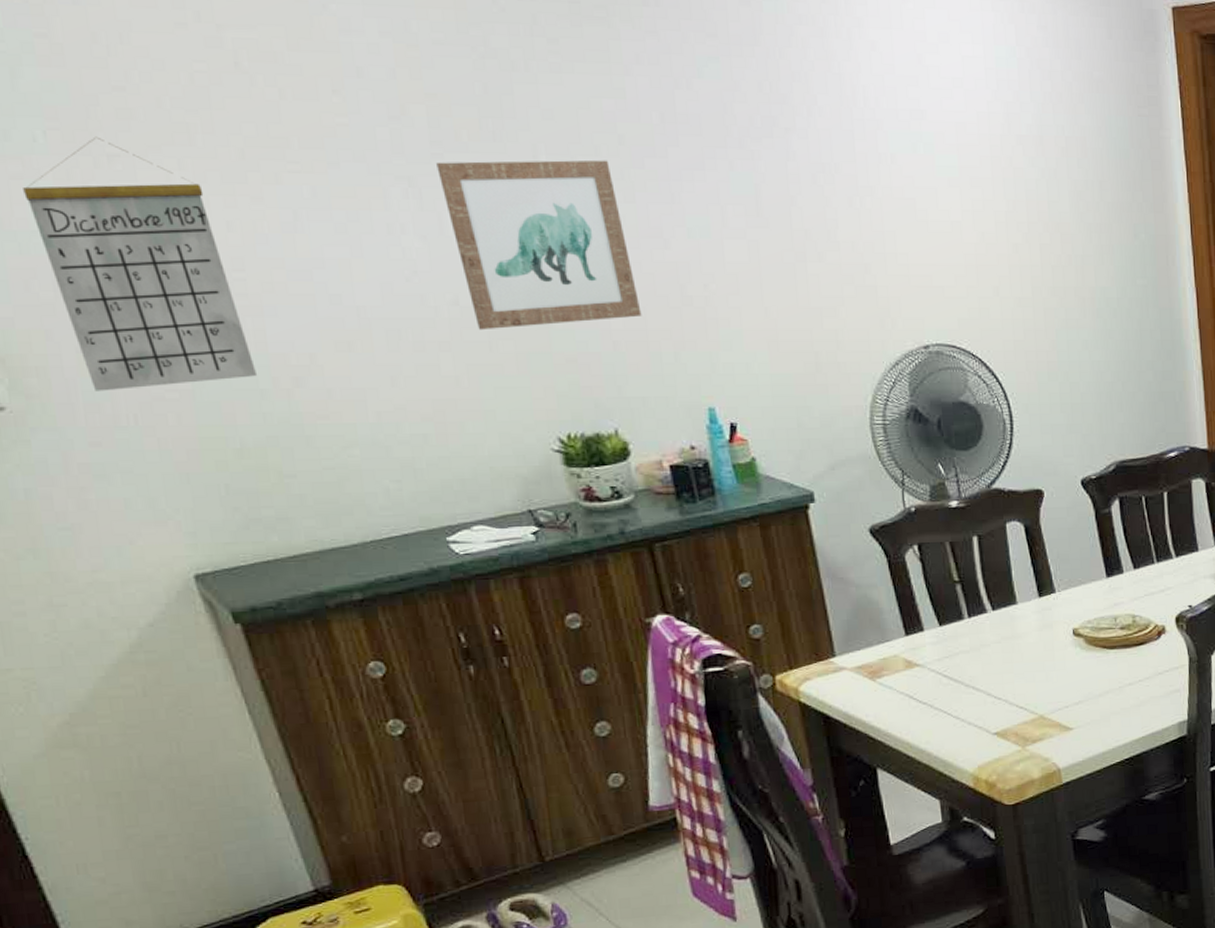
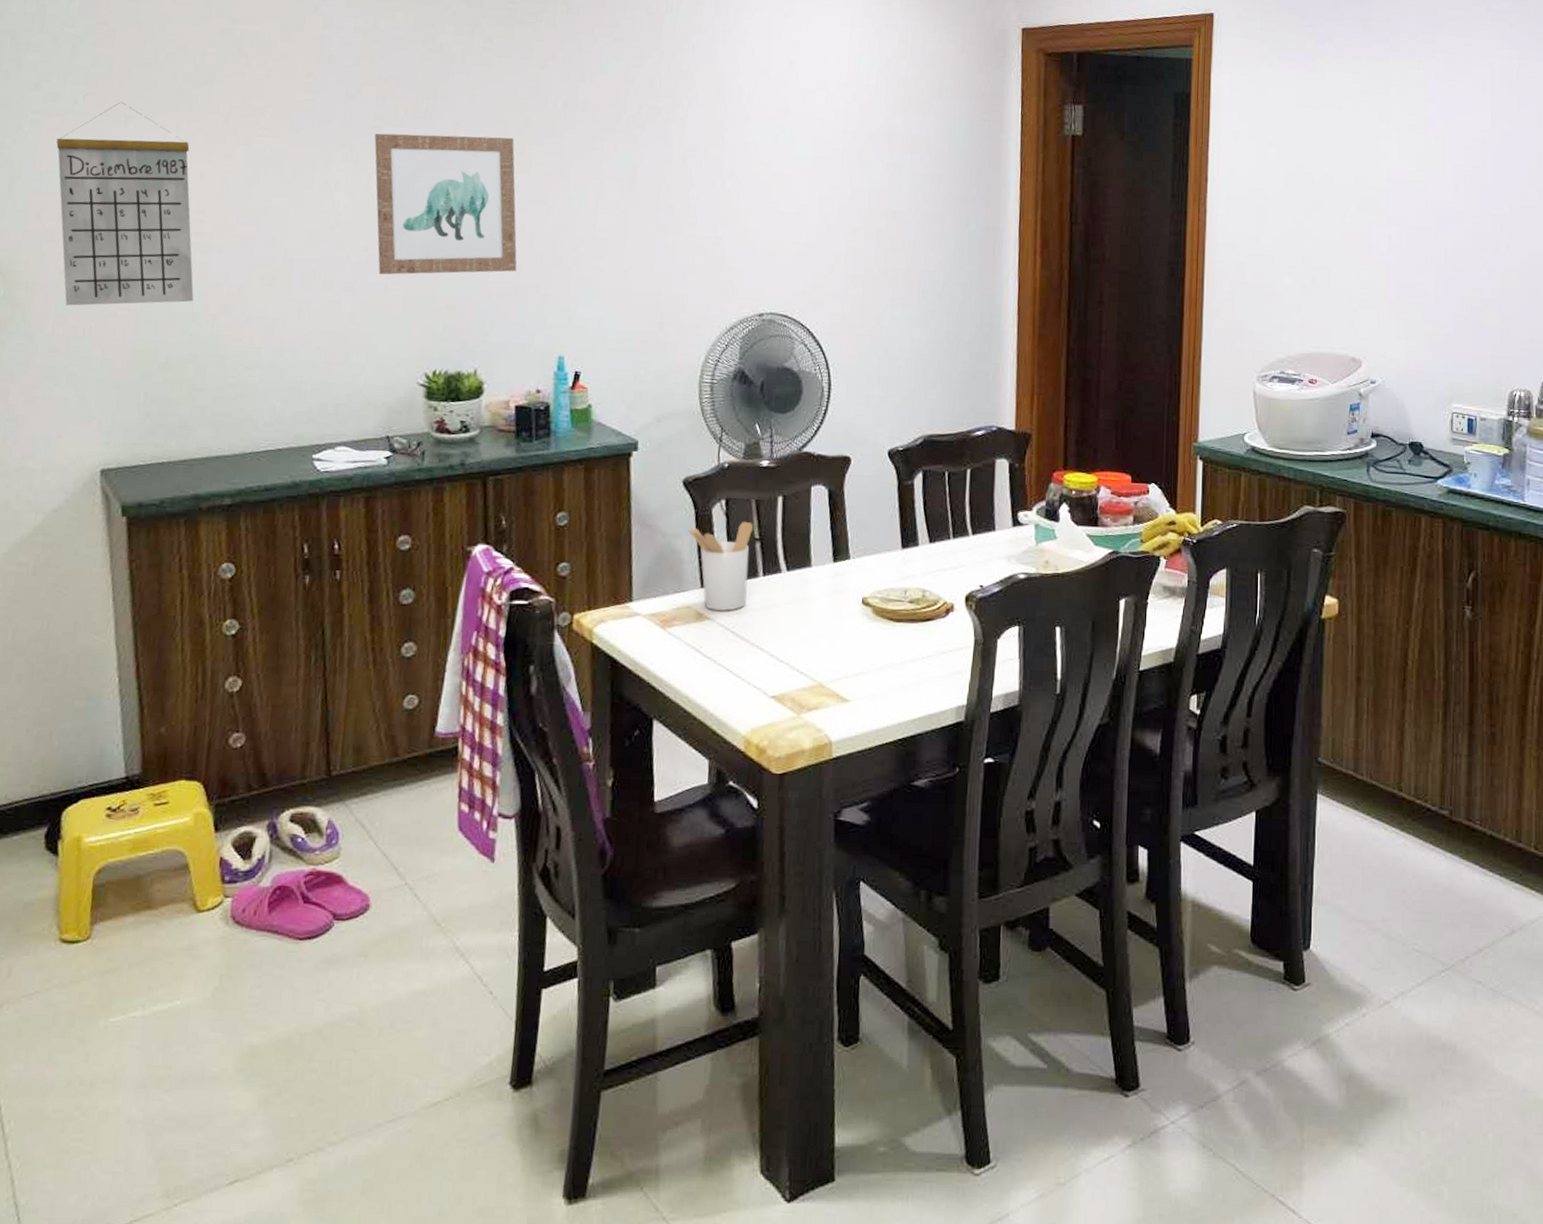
utensil holder: none [882,564,955,657] -> present [688,521,753,612]

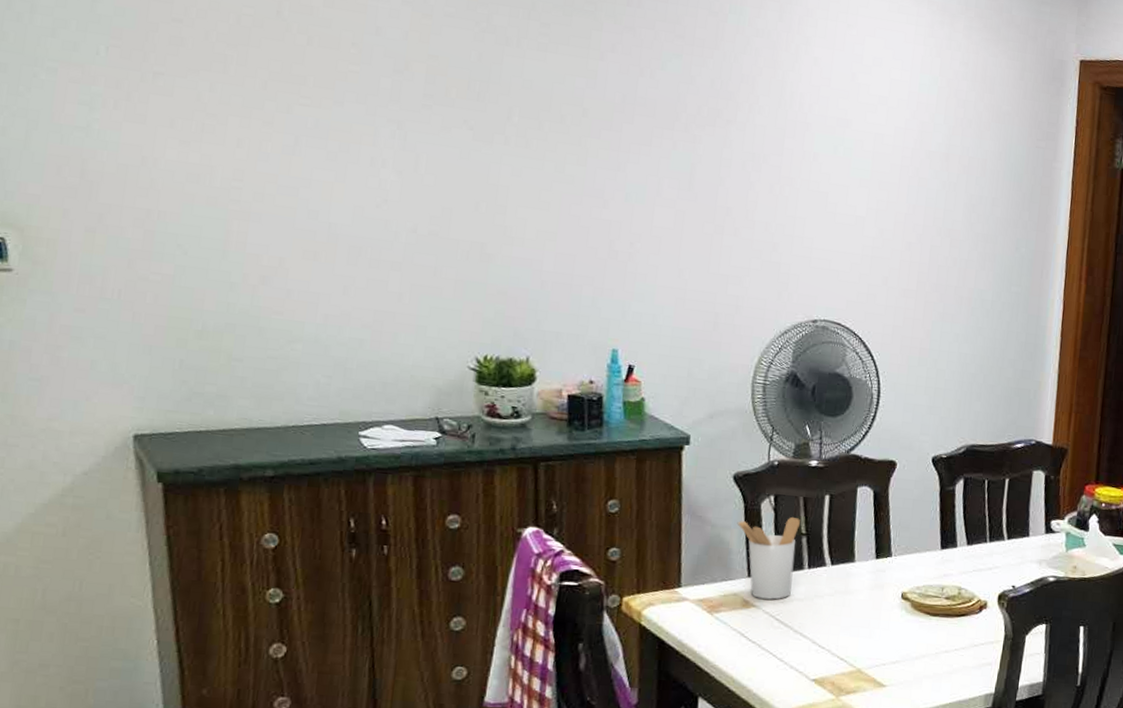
calendar: present [56,101,194,306] -> none [77,56,232,271]
wall art: present [374,133,517,275] -> none [424,112,572,263]

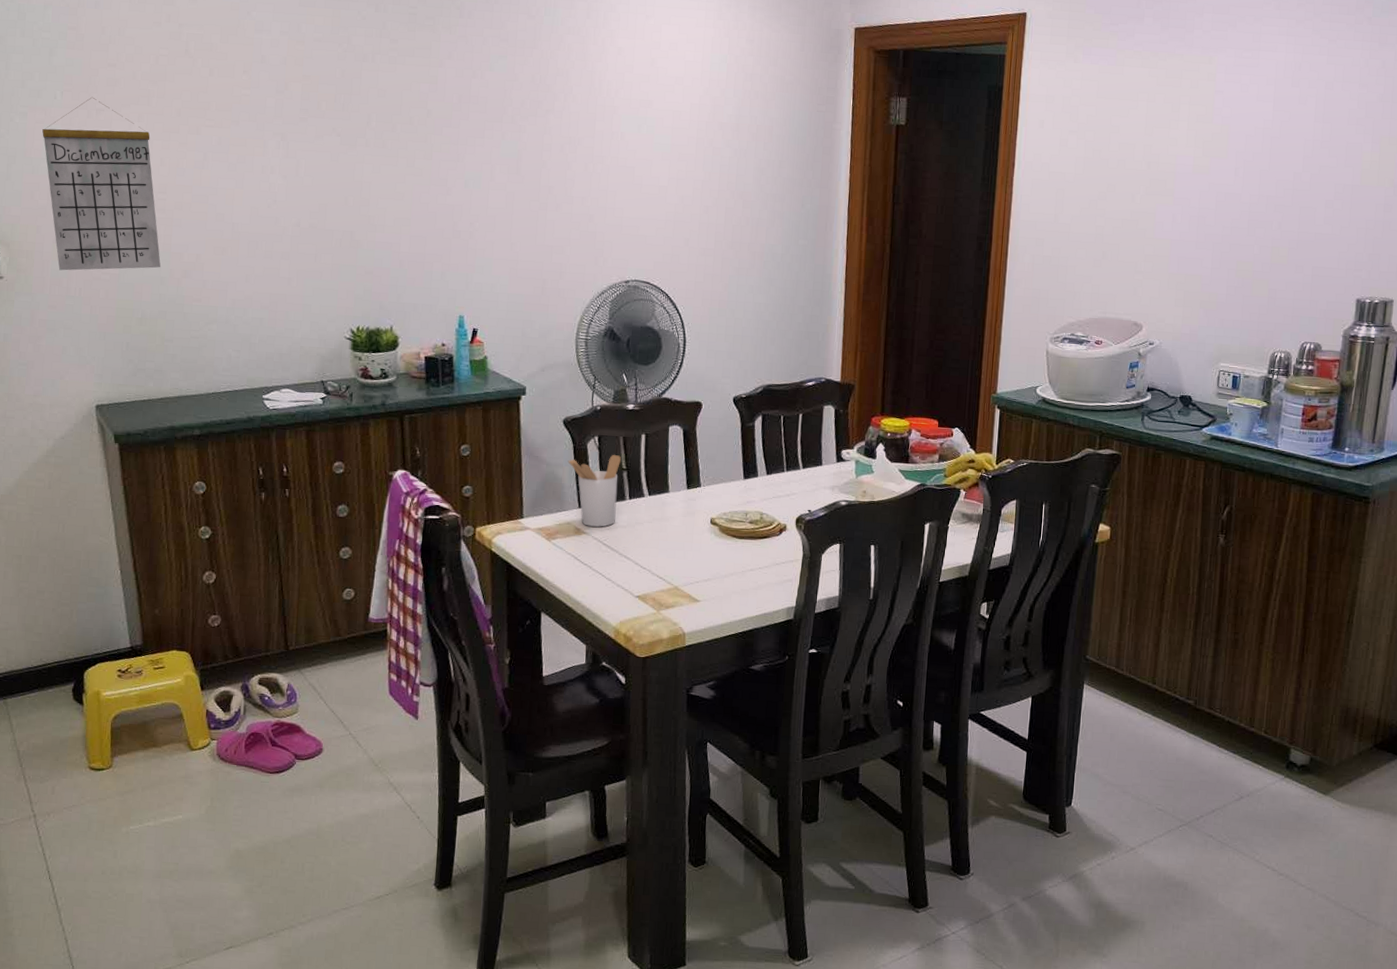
calendar: none [77,56,232,271] -> present [42,97,161,271]

